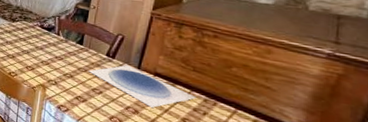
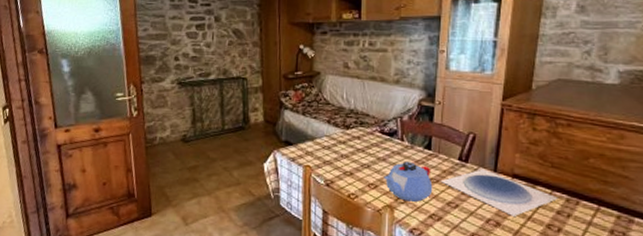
teapot: none [40,51,81,85] -> present [384,161,433,202]

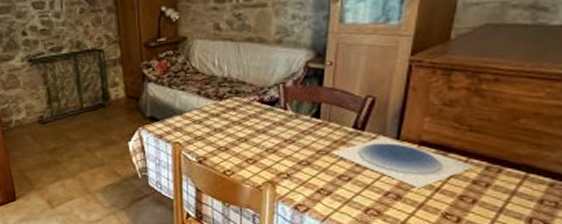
teapot: present [384,161,433,202] -> none [264,132,322,176]

